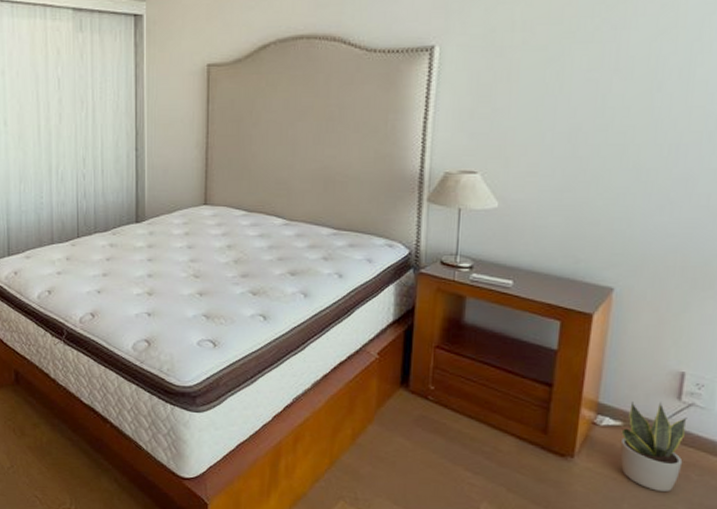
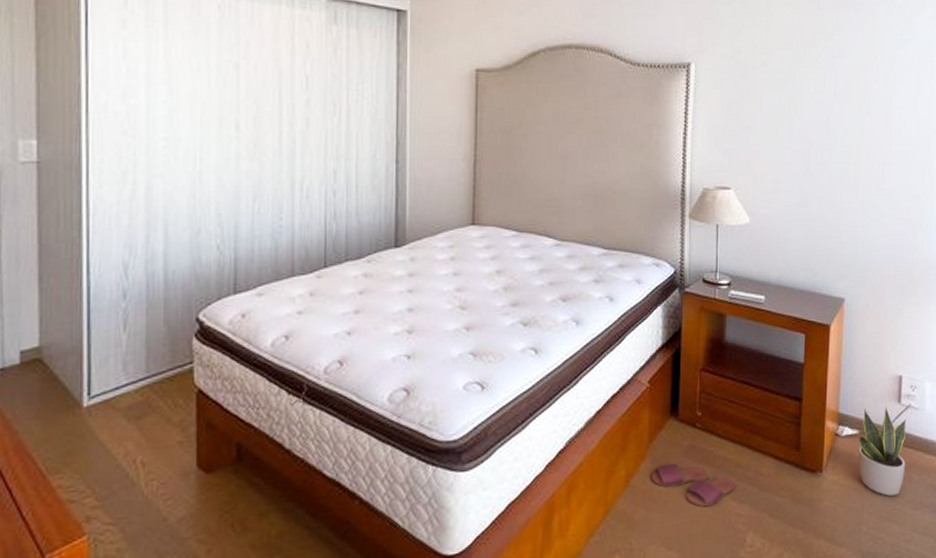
slippers: none [378,429,470,473] -> present [651,463,736,507]

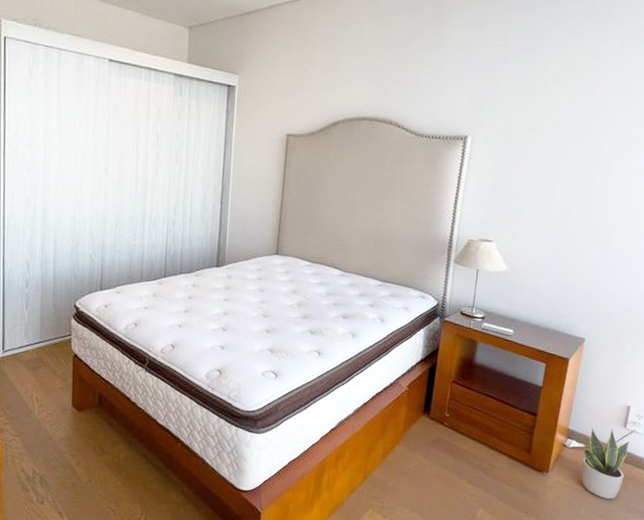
slippers: present [651,463,736,507] -> none [403,449,473,485]

